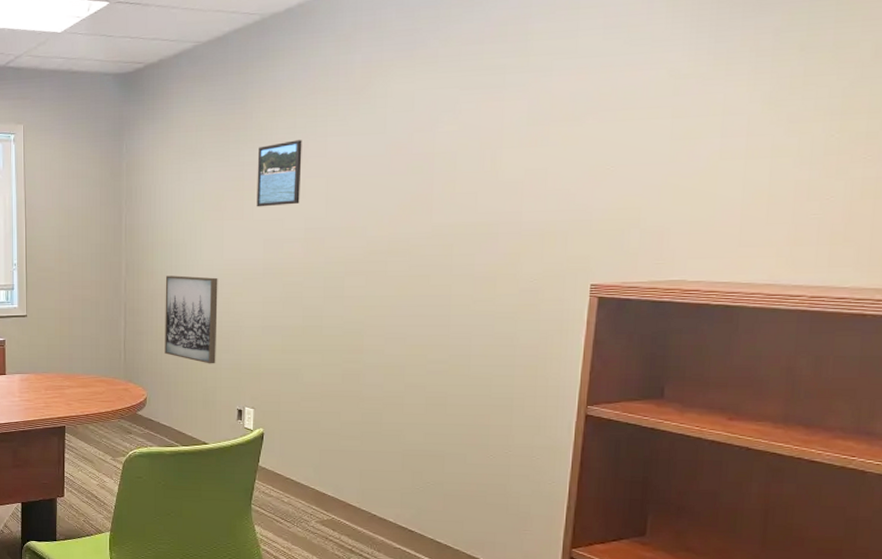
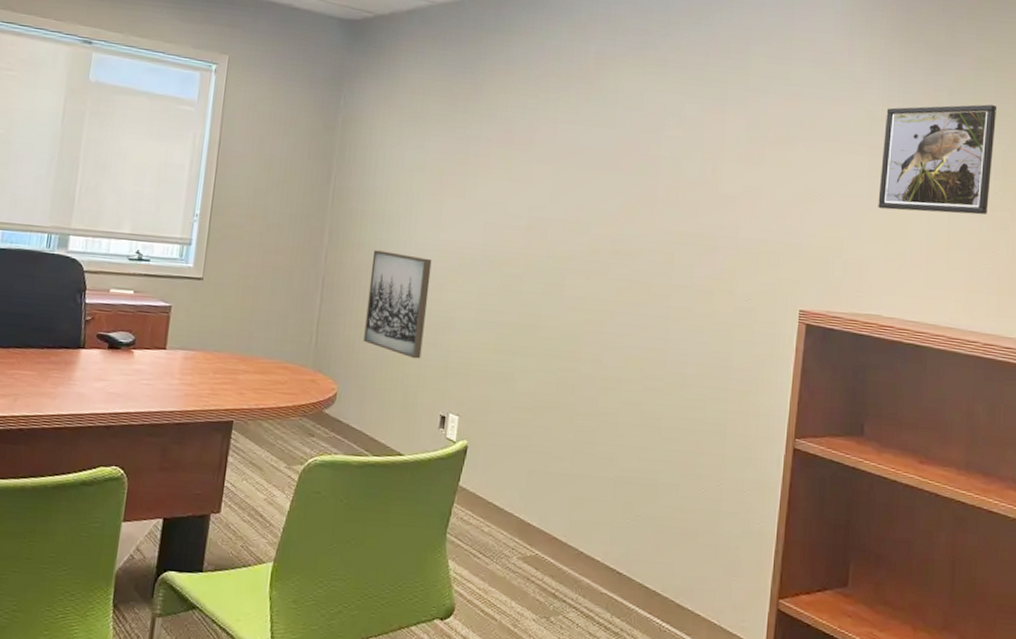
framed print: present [256,140,302,207] -> none [480,120,532,189]
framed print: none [682,37,838,172] -> present [878,104,998,215]

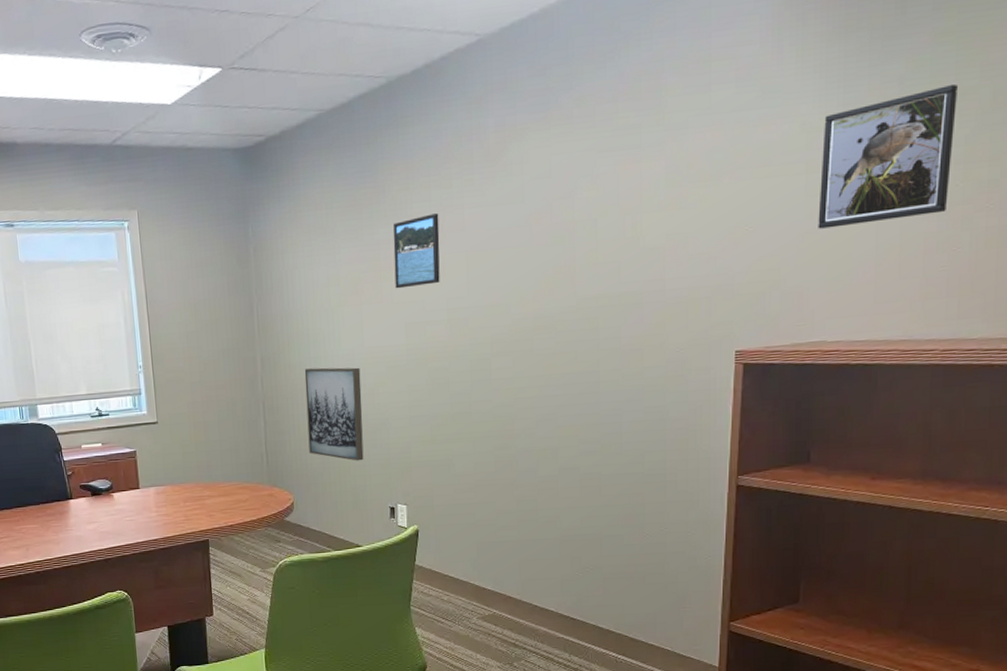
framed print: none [480,120,532,189] -> present [393,213,440,289]

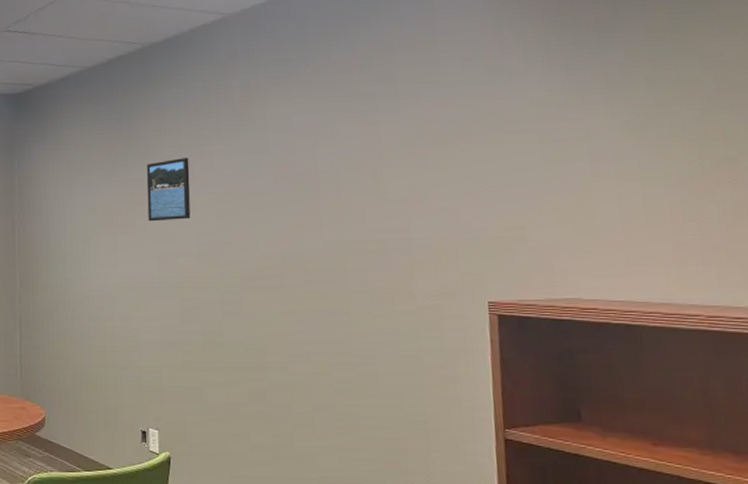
wall art: present [304,367,364,461] -> none [60,289,116,382]
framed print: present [818,83,959,229] -> none [551,72,688,192]

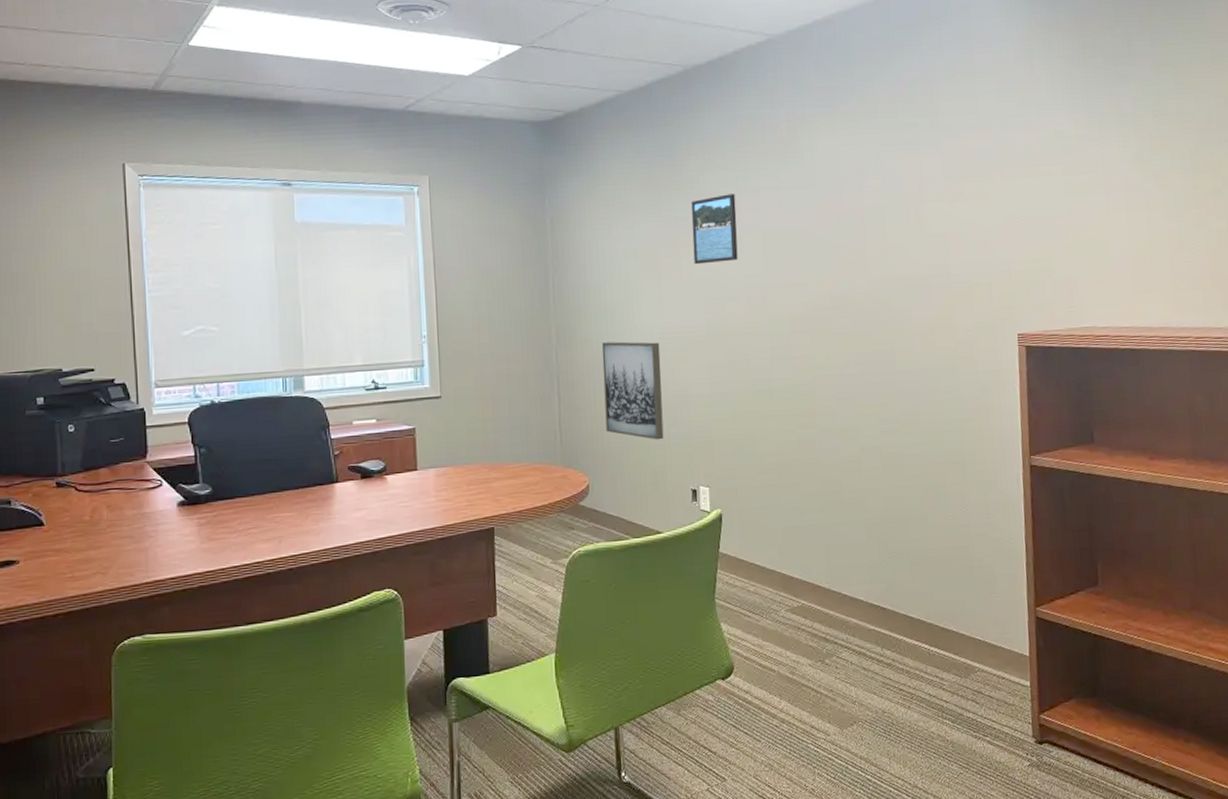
wall art: none [60,289,116,382] -> present [601,341,664,440]

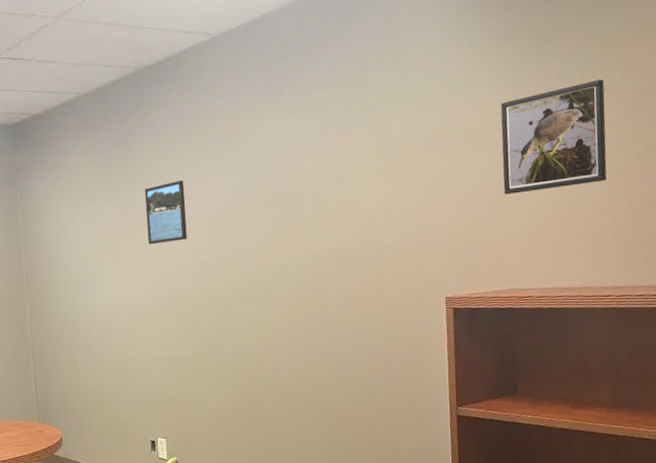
wall art: present [601,341,664,440] -> none [69,314,126,399]
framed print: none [1074,106,1184,224] -> present [500,79,607,195]

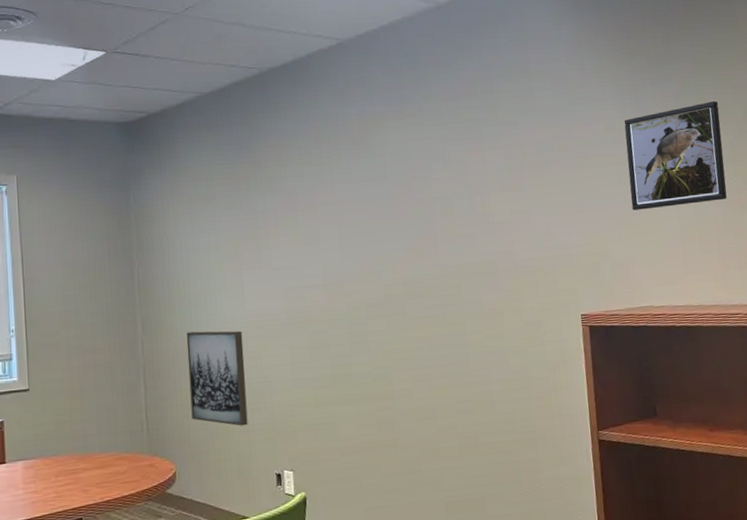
wall art: none [69,314,126,399] -> present [186,330,248,426]
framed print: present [144,180,188,245] -> none [270,187,316,256]

